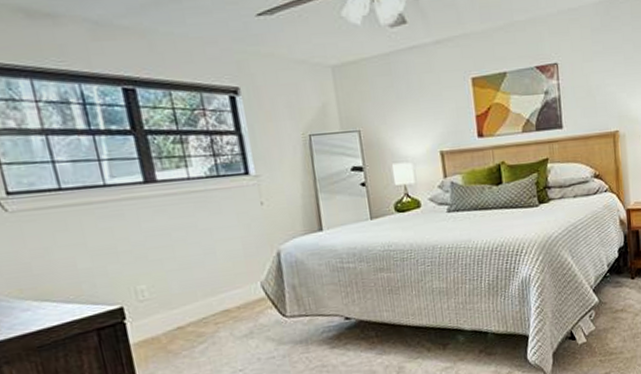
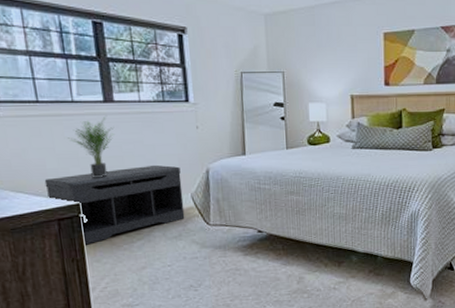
bench: none [76,251,256,356] -> present [44,165,185,245]
potted plant: none [102,200,160,274] -> present [68,117,114,177]

